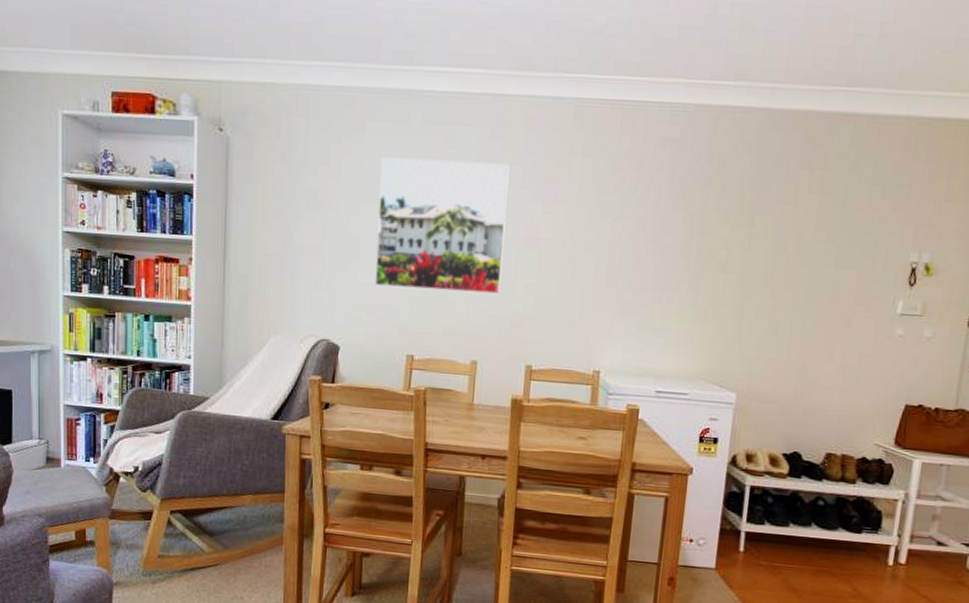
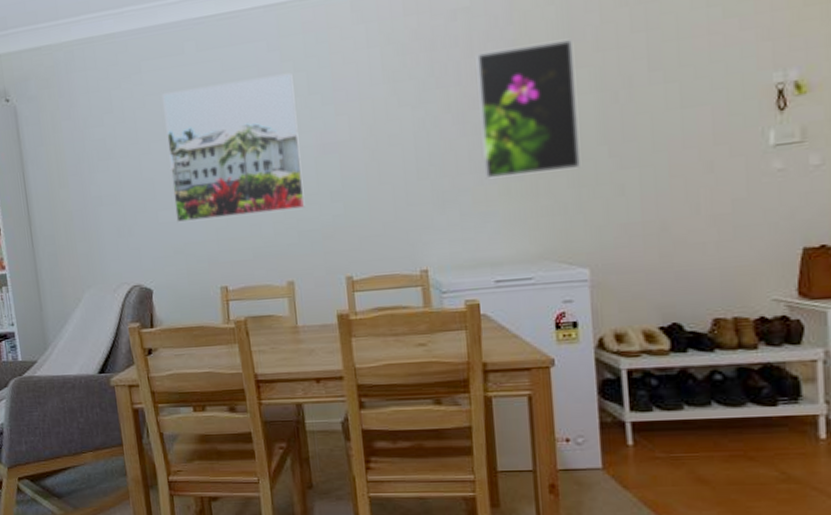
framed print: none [664,184,759,304] -> present [474,40,580,179]

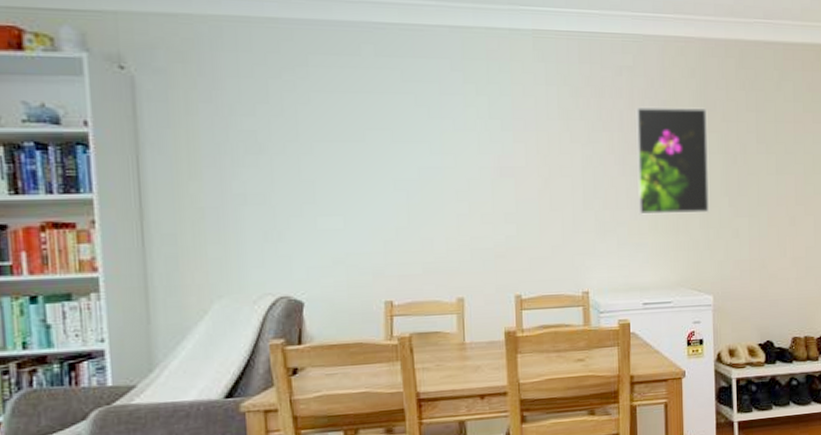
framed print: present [162,74,305,223] -> none [332,93,480,232]

